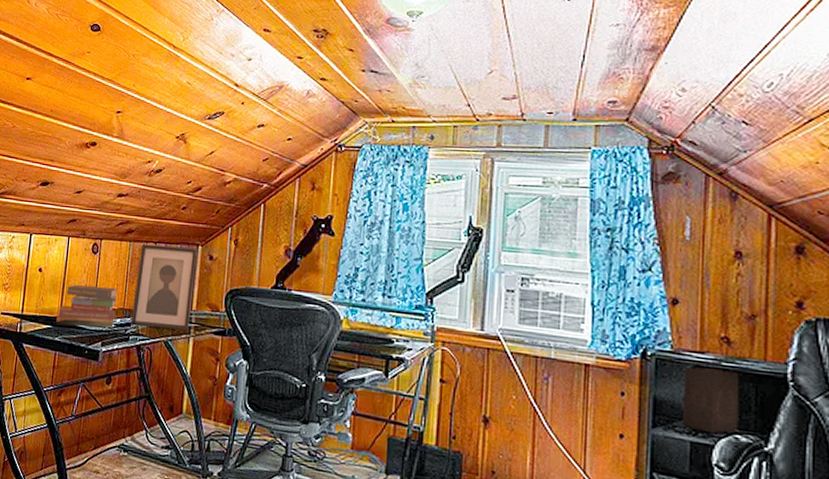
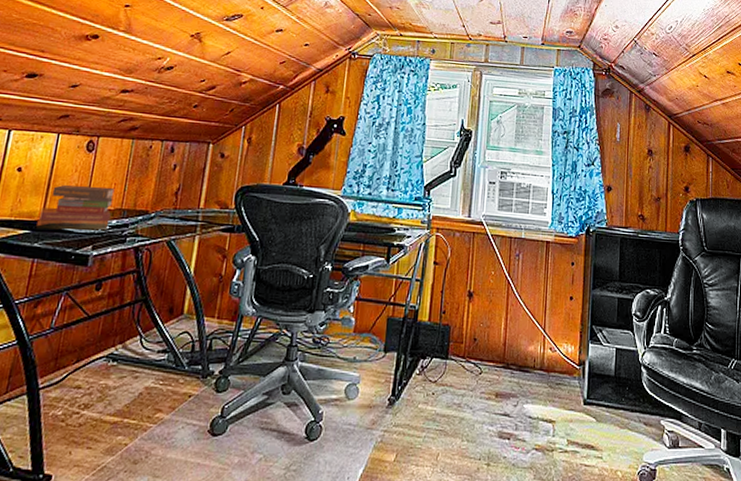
picture frame: present [131,243,199,331] -> none [129,141,209,229]
decorative box: present [683,367,740,434] -> none [613,239,650,290]

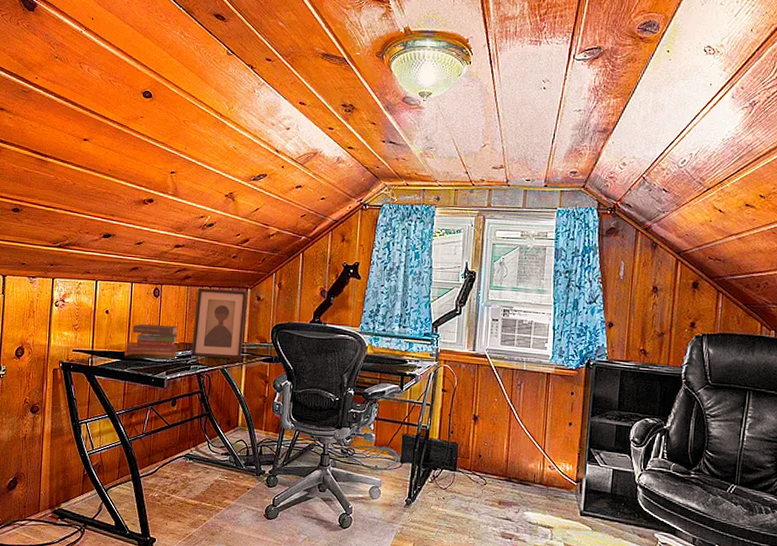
picture frame: none [129,141,209,229] -> present [191,287,248,359]

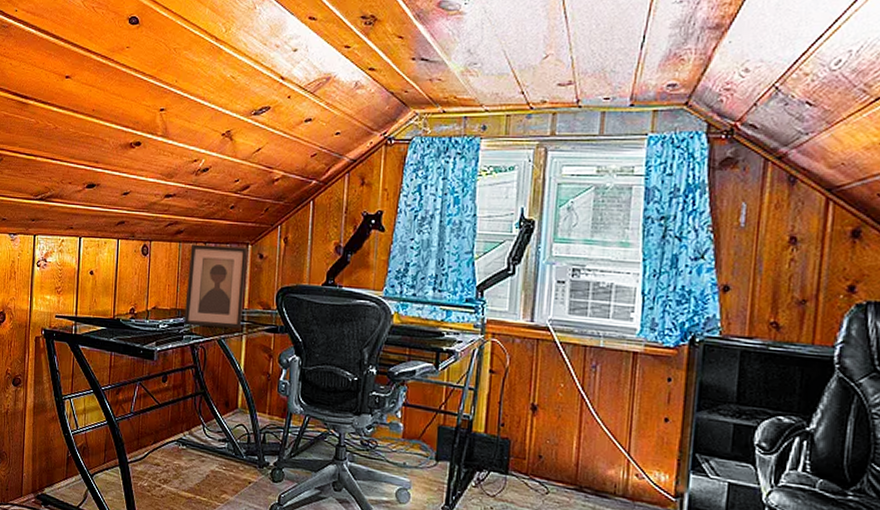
books: present [124,324,178,360] -> none [110,287,169,329]

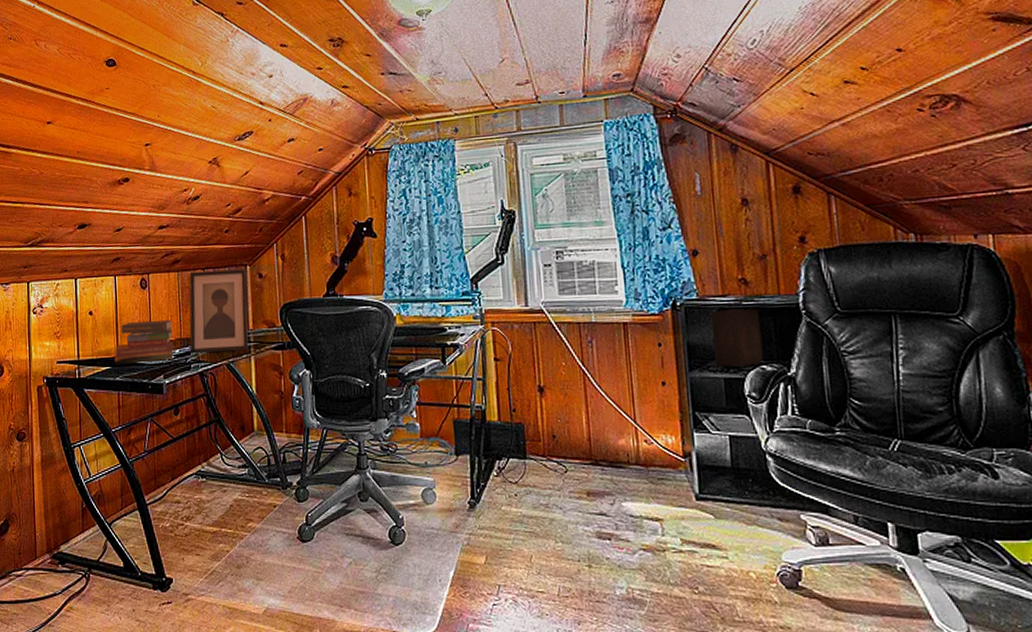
books: none [110,287,169,329] -> present [114,319,174,365]
decorative box: none [727,352,787,416] -> present [711,308,764,368]

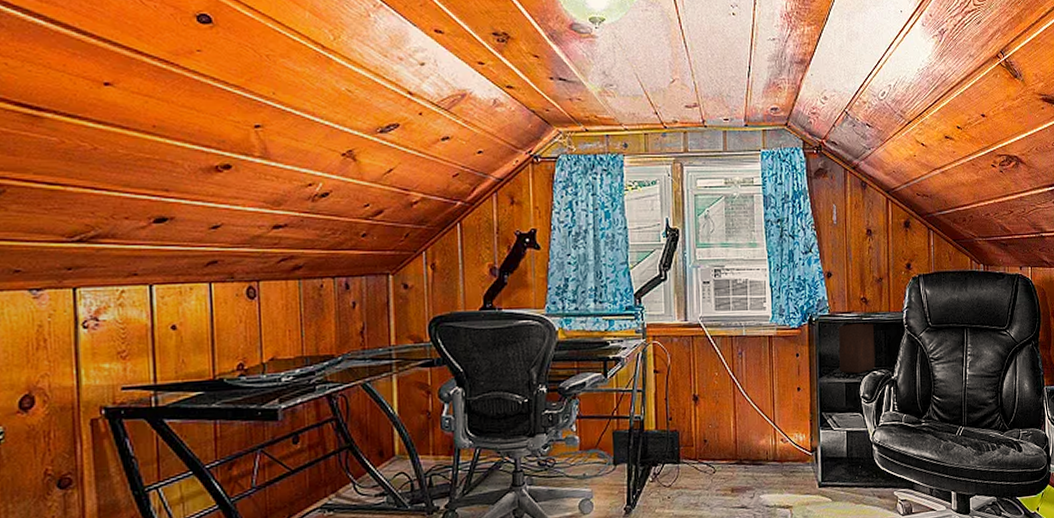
books: present [114,319,174,365] -> none [209,334,293,390]
picture frame: present [189,268,249,354] -> none [314,277,390,374]

